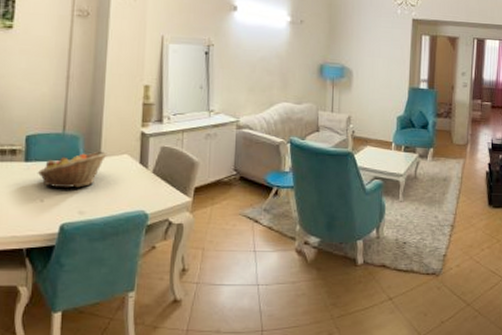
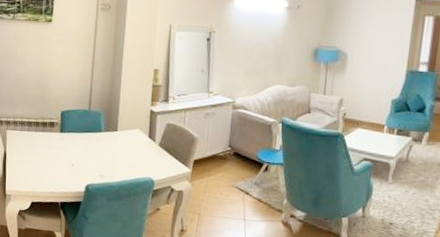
fruit basket: present [37,151,107,189] -> none [69,125,123,156]

